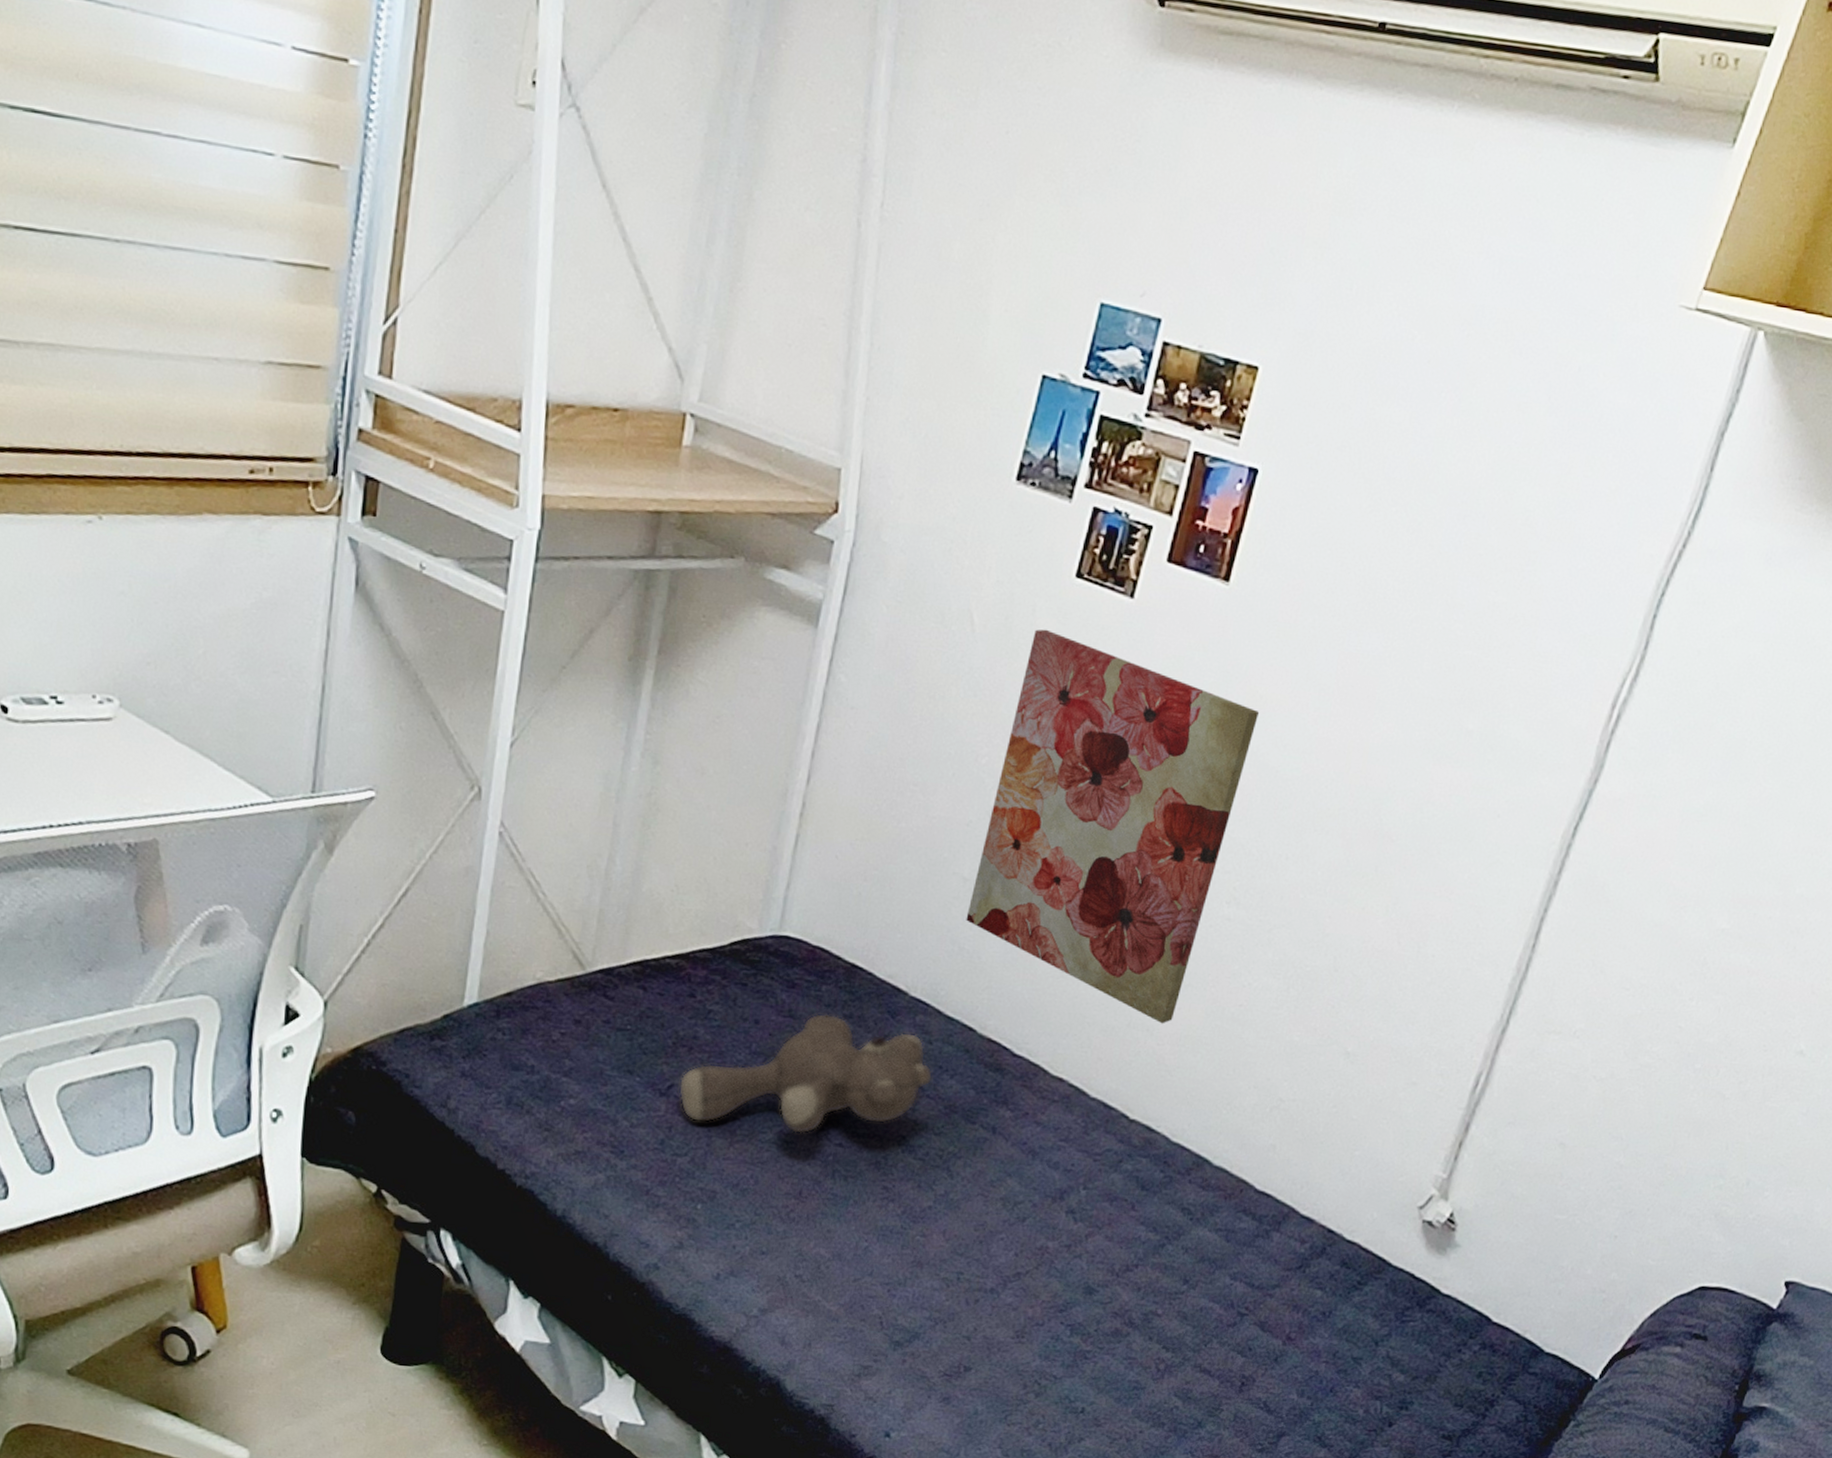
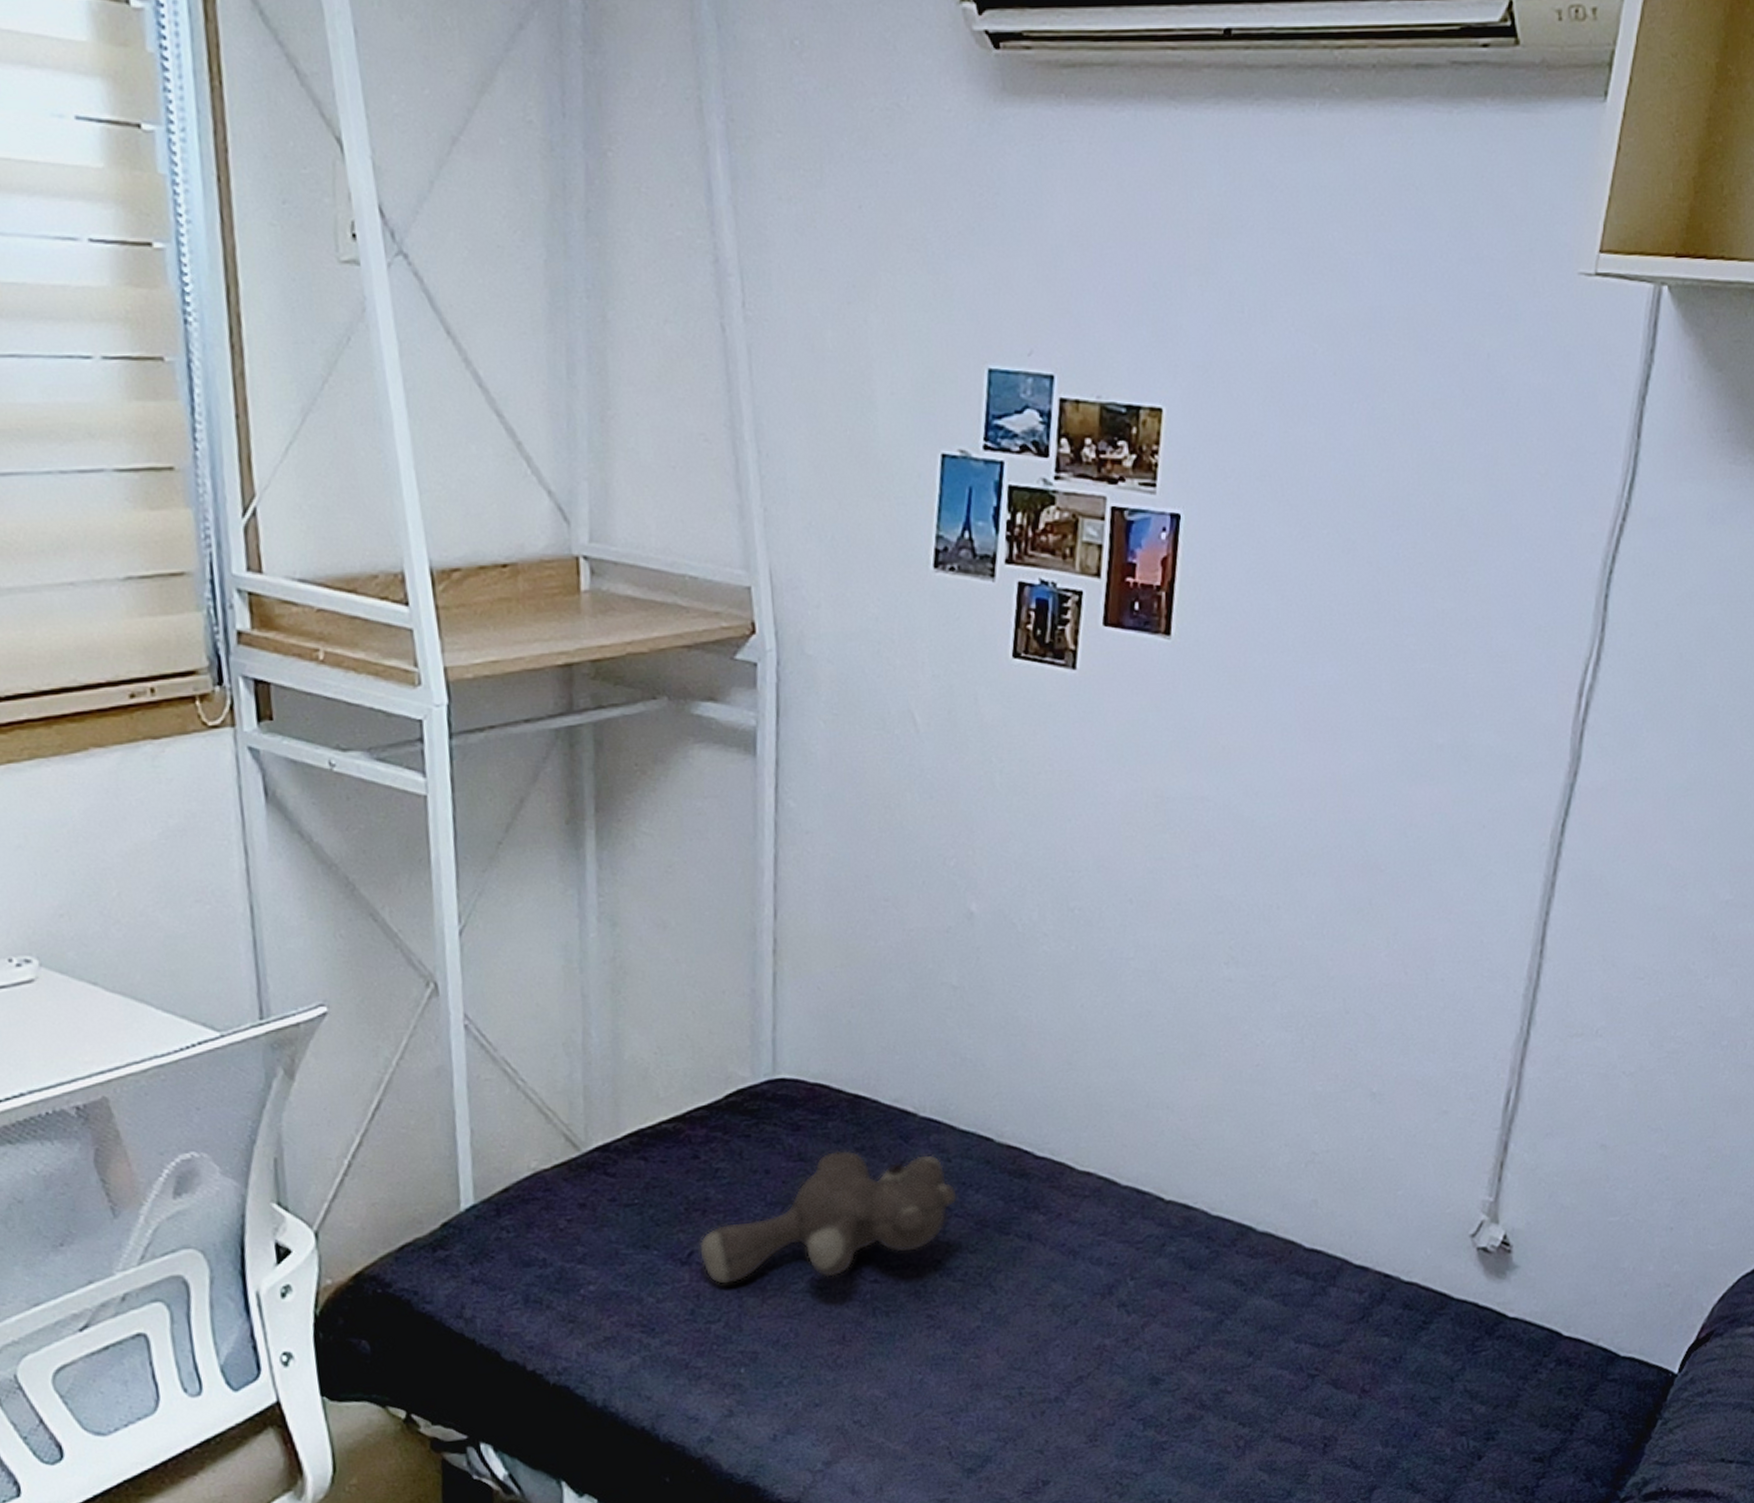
wall art: present [966,629,1260,1024] -> none [962,716,1225,1099]

